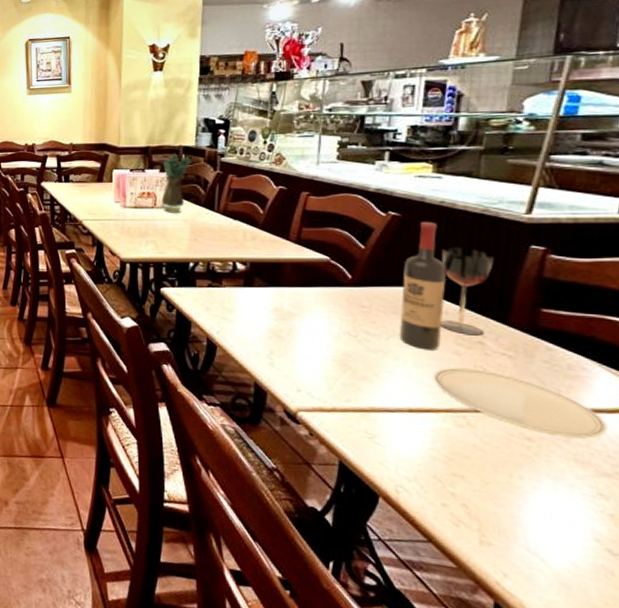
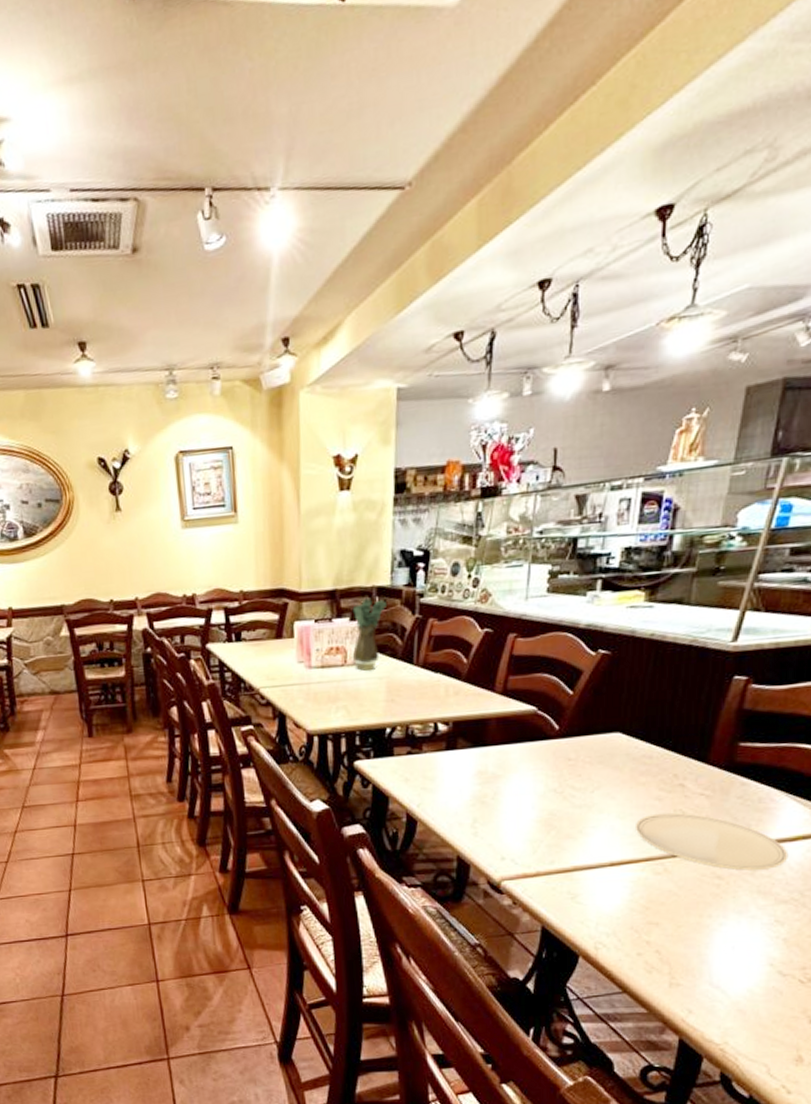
wine bottle: present [399,222,447,349] -> none [604,658,653,798]
wineglass: present [440,247,494,336] -> none [644,684,698,779]

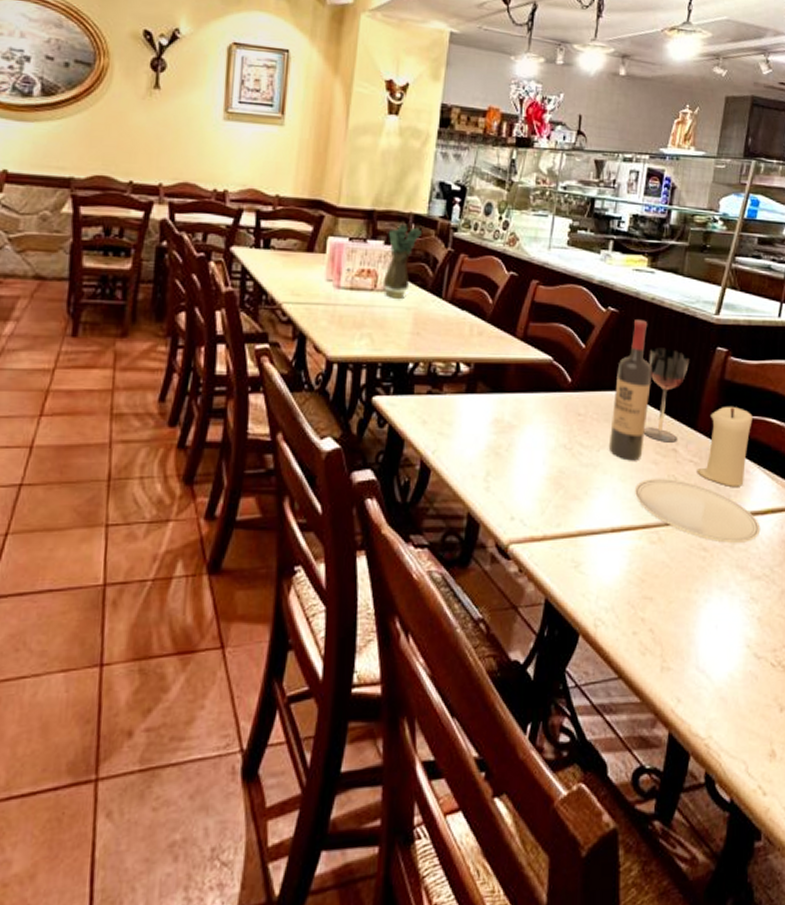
wine bottle: none [604,658,653,798] -> present [608,320,653,459]
wineglass: none [644,684,698,779] -> present [643,347,689,443]
candle: none [709,735,780,816] -> present [697,406,752,487]

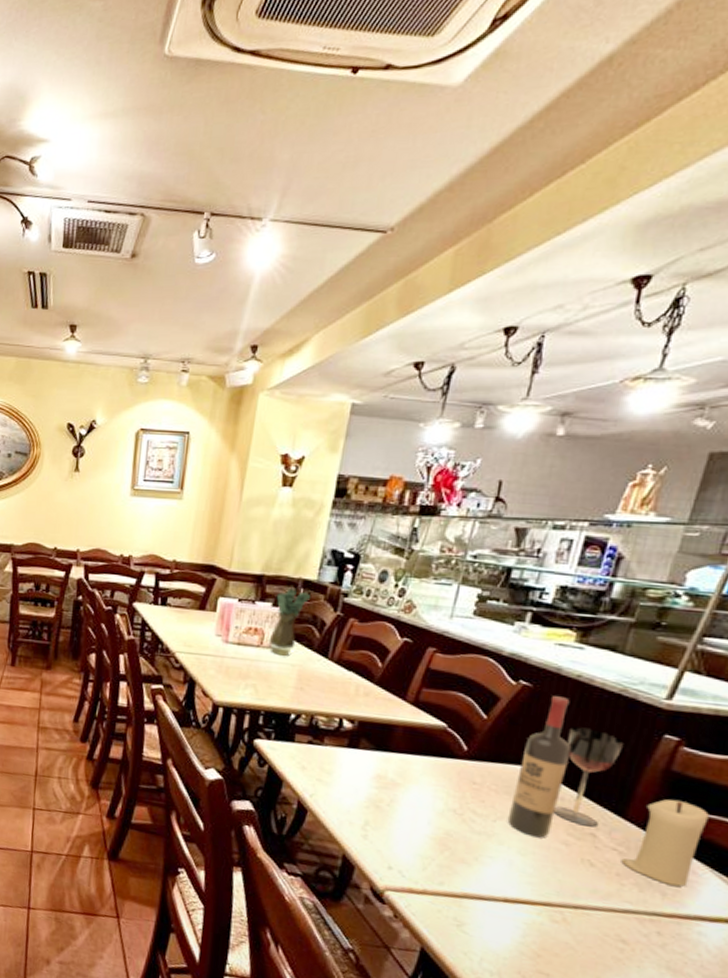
plate: present [635,478,761,543] -> none [537,858,707,946]

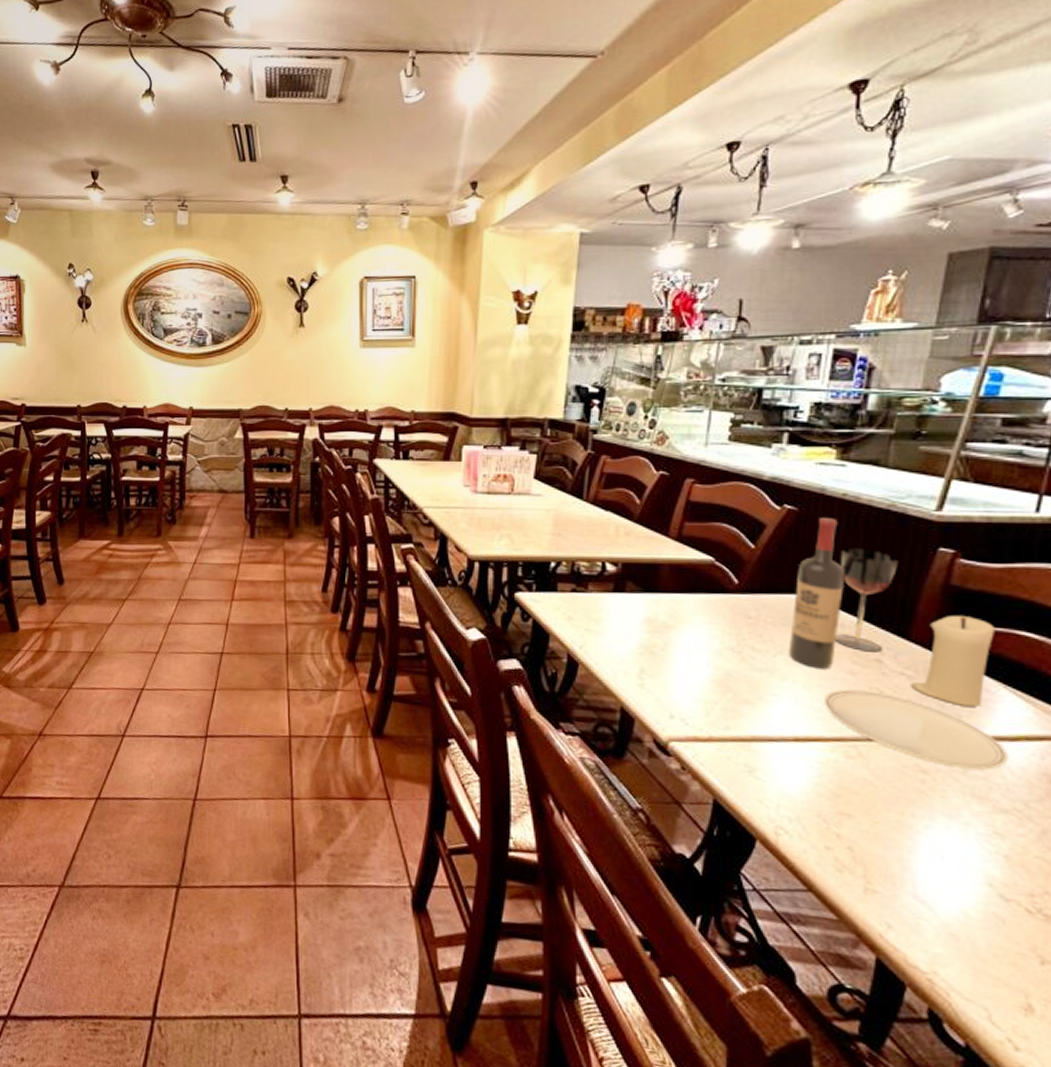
vase: present [268,585,312,656] -> none [519,426,559,501]
plate: none [537,858,707,946] -> present [825,688,1009,770]

